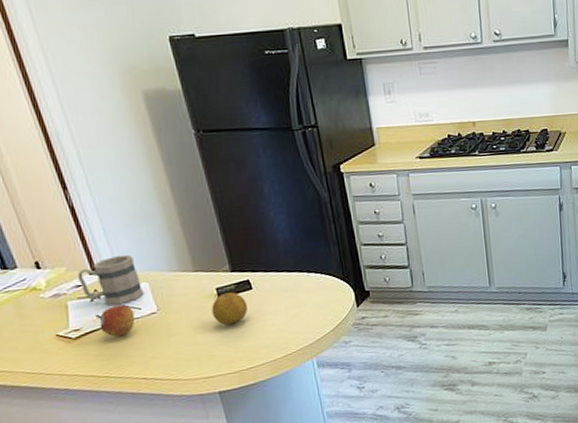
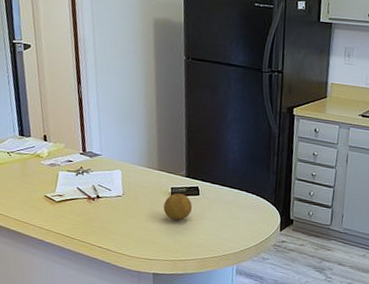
mug: present [78,255,144,305] -> none [71,143,117,183]
fruit: present [100,304,135,337] -> none [77,183,105,209]

